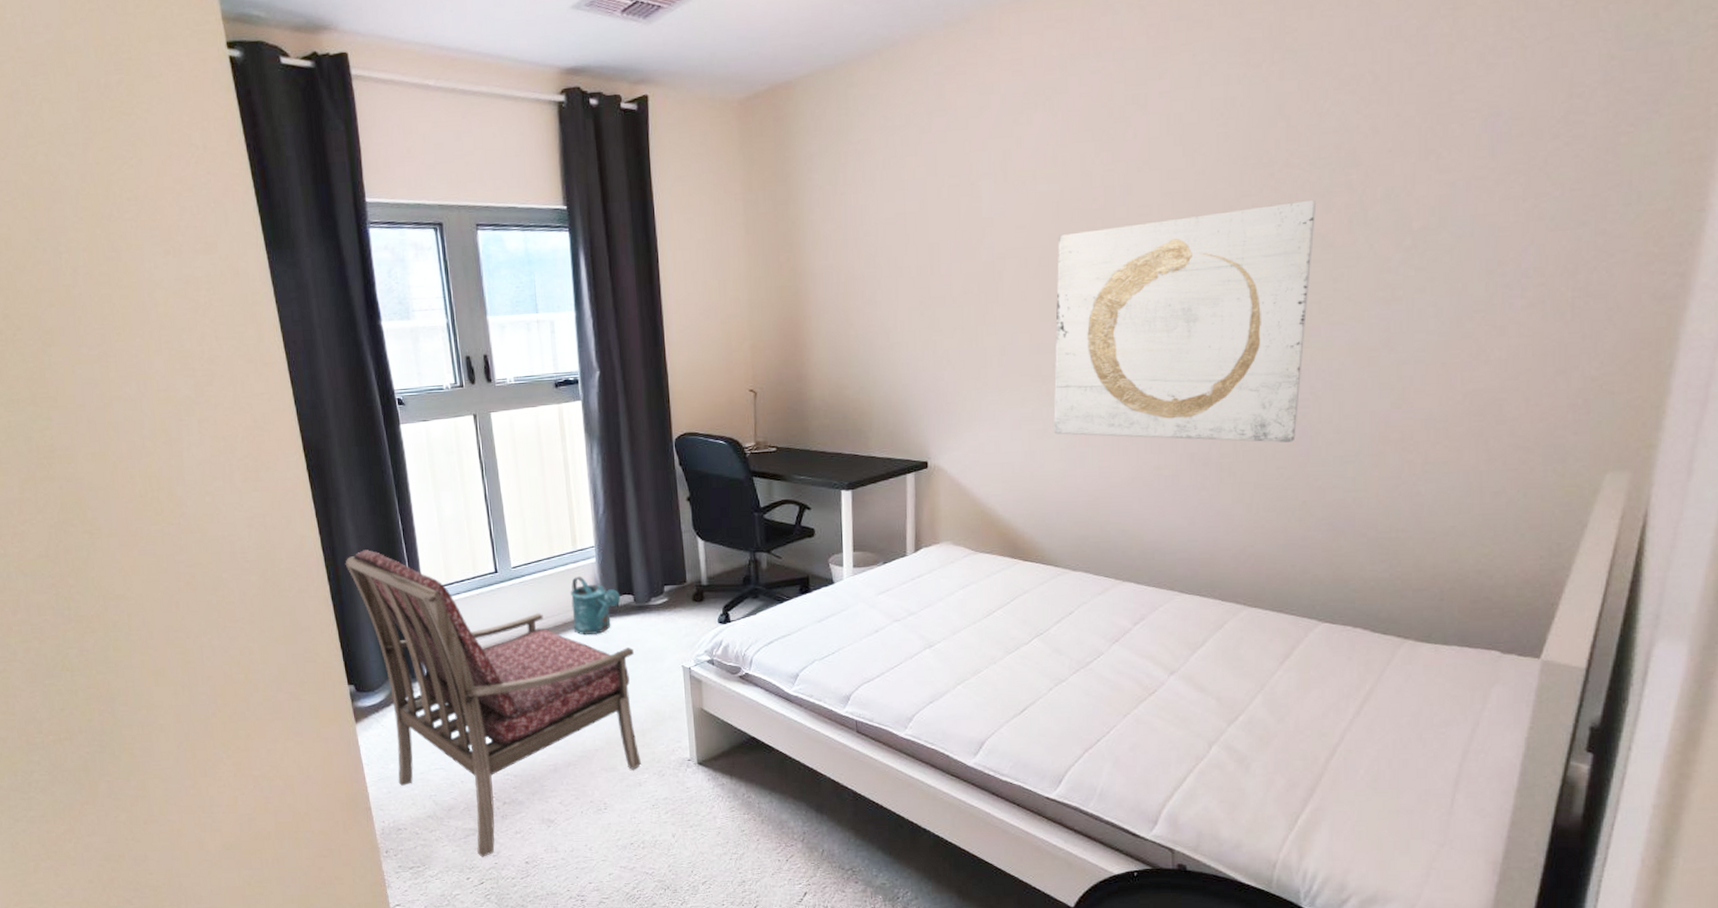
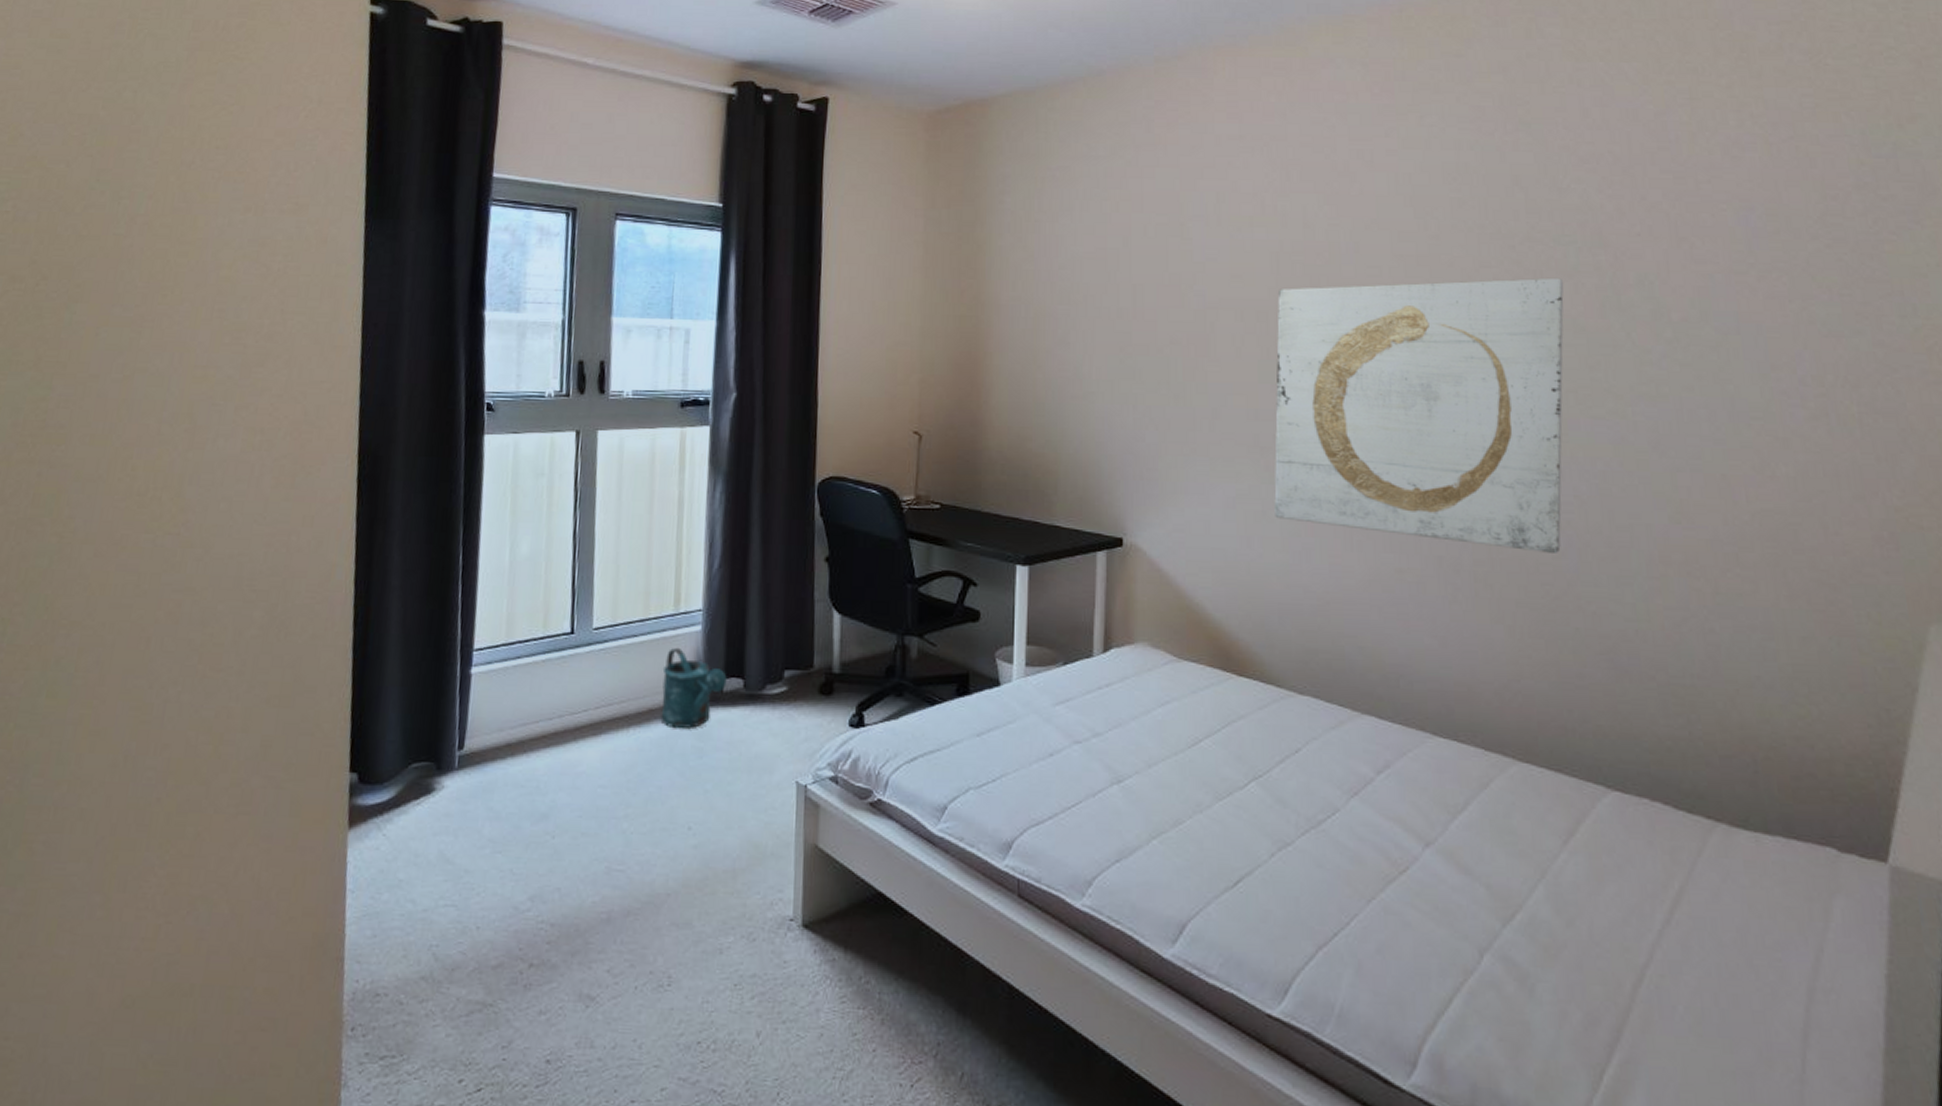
armchair: present [345,550,641,857] -> none [379,589,735,1049]

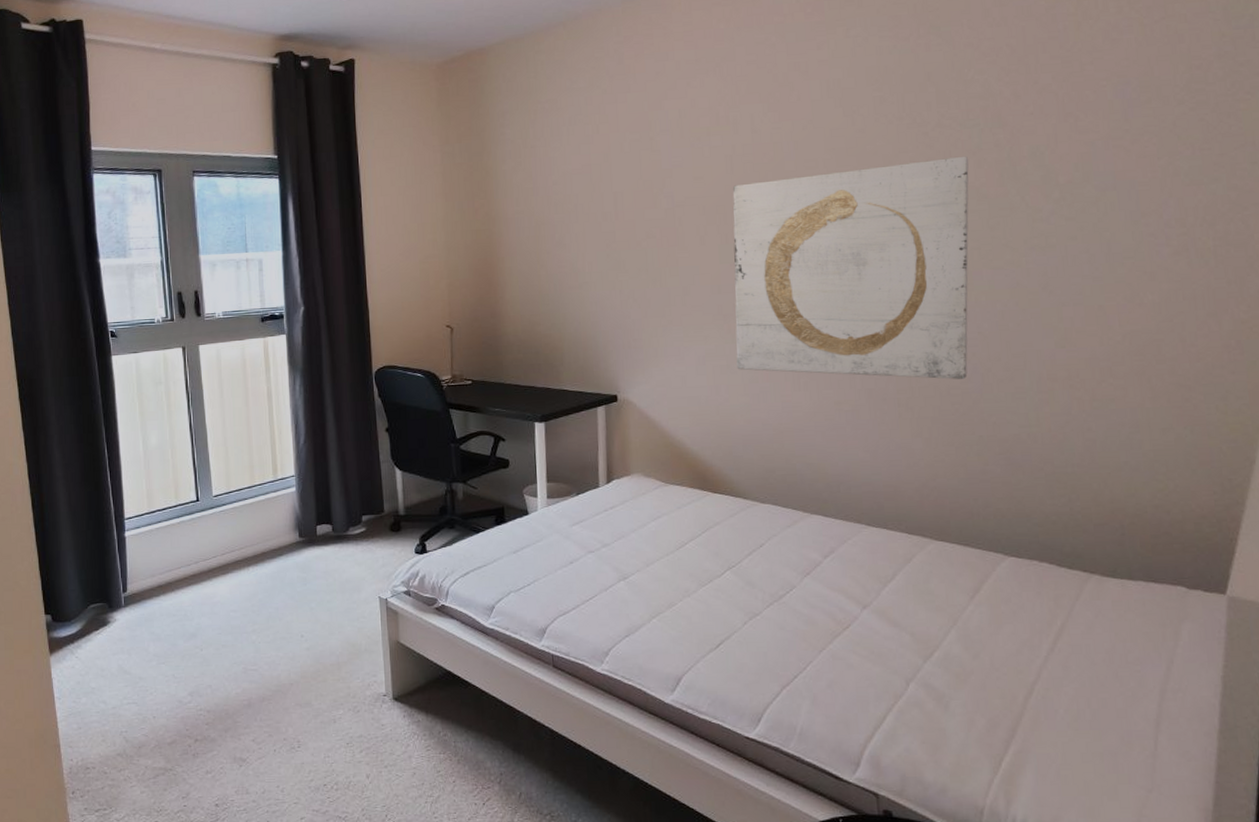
watering can: present [660,647,727,730] -> none [269,505,319,565]

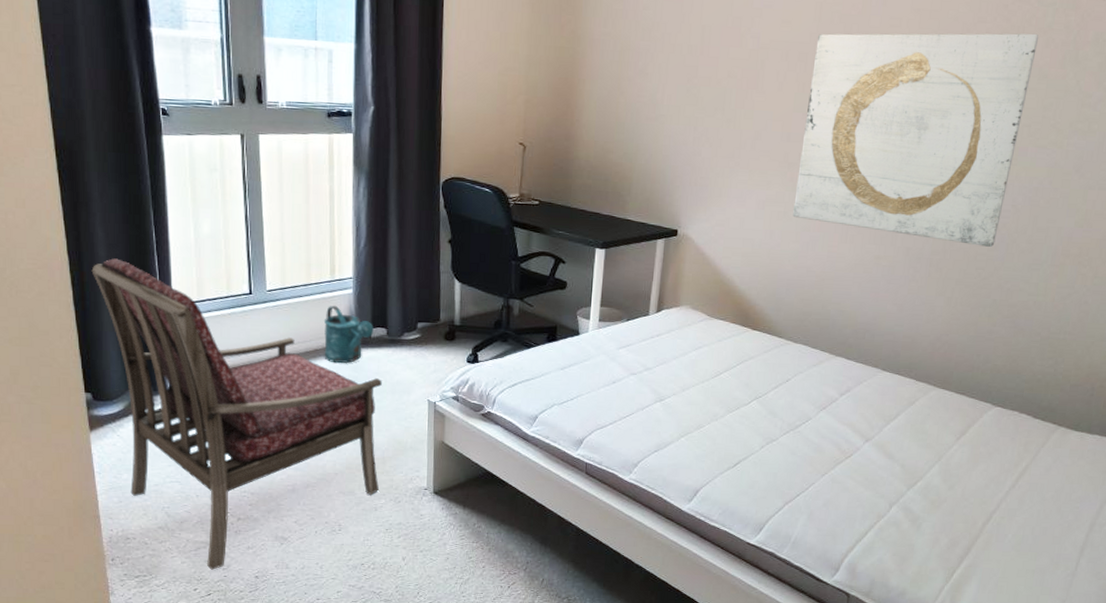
armchair: none [50,477,336,799] -> present [91,258,382,570]
watering can: none [269,505,319,565] -> present [323,305,374,364]

